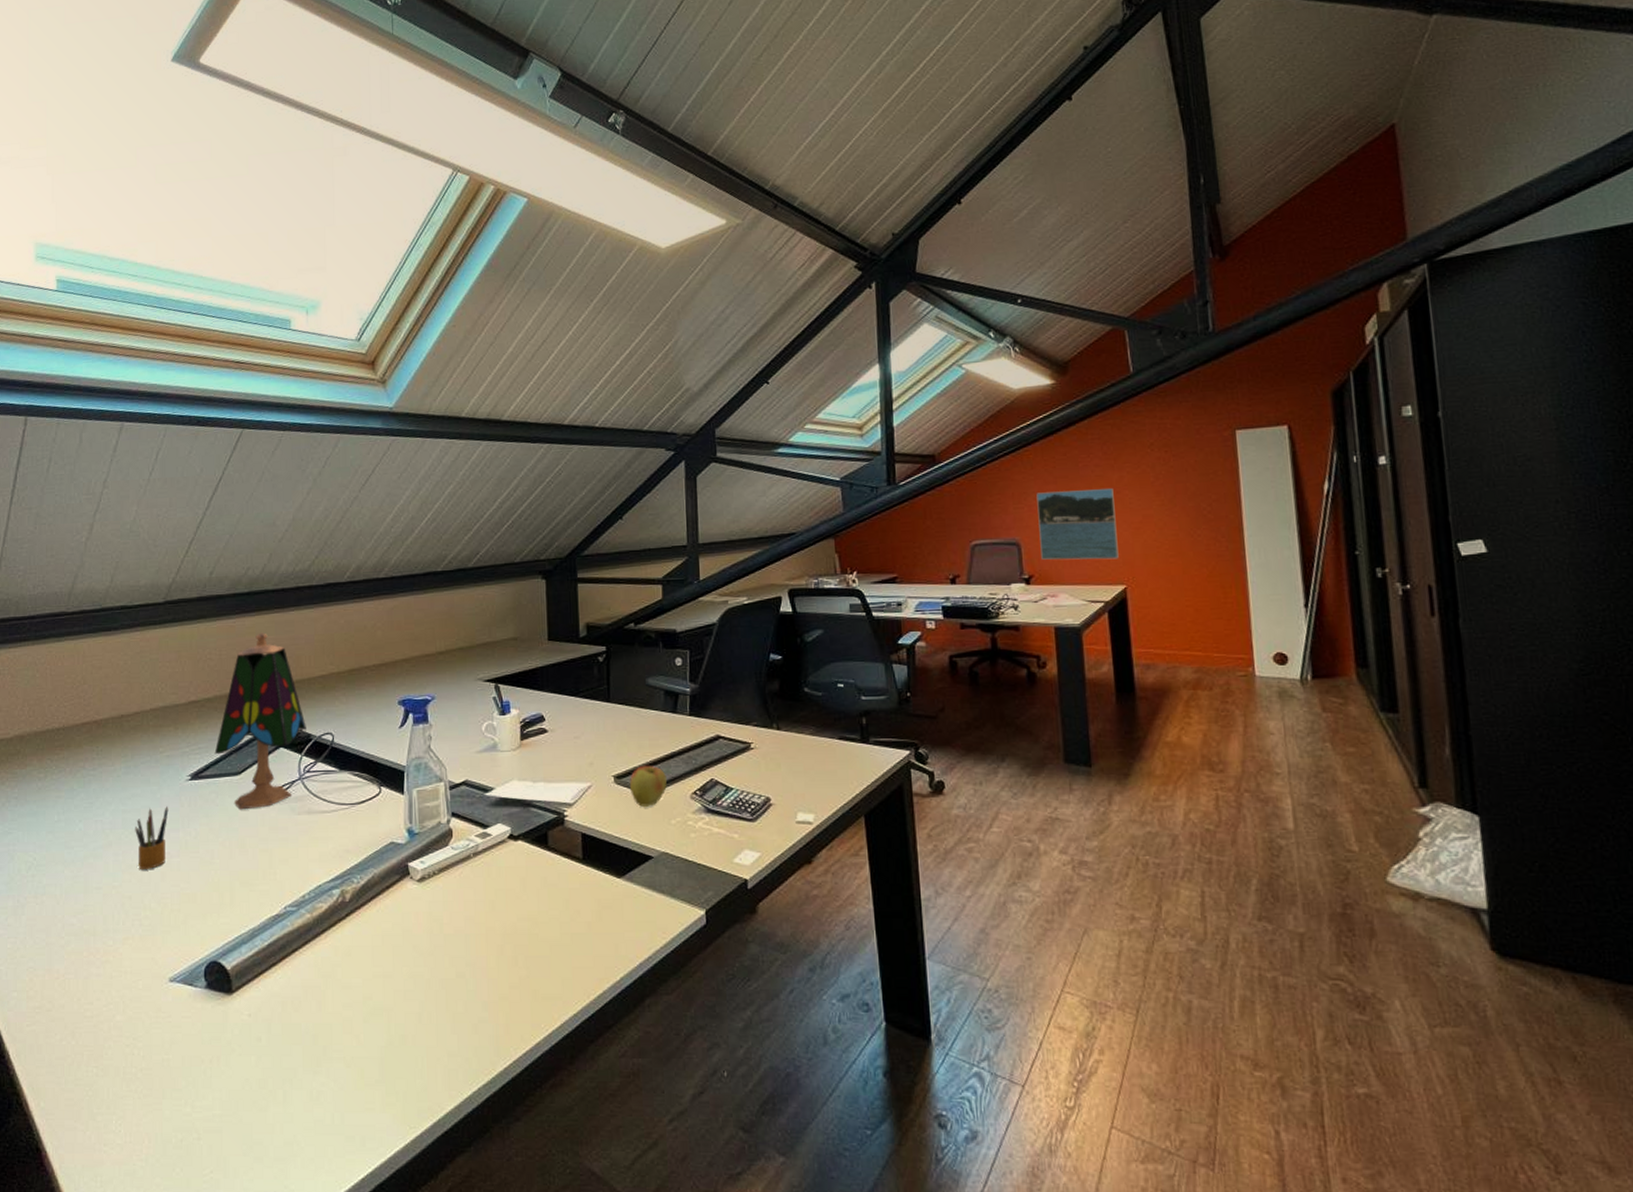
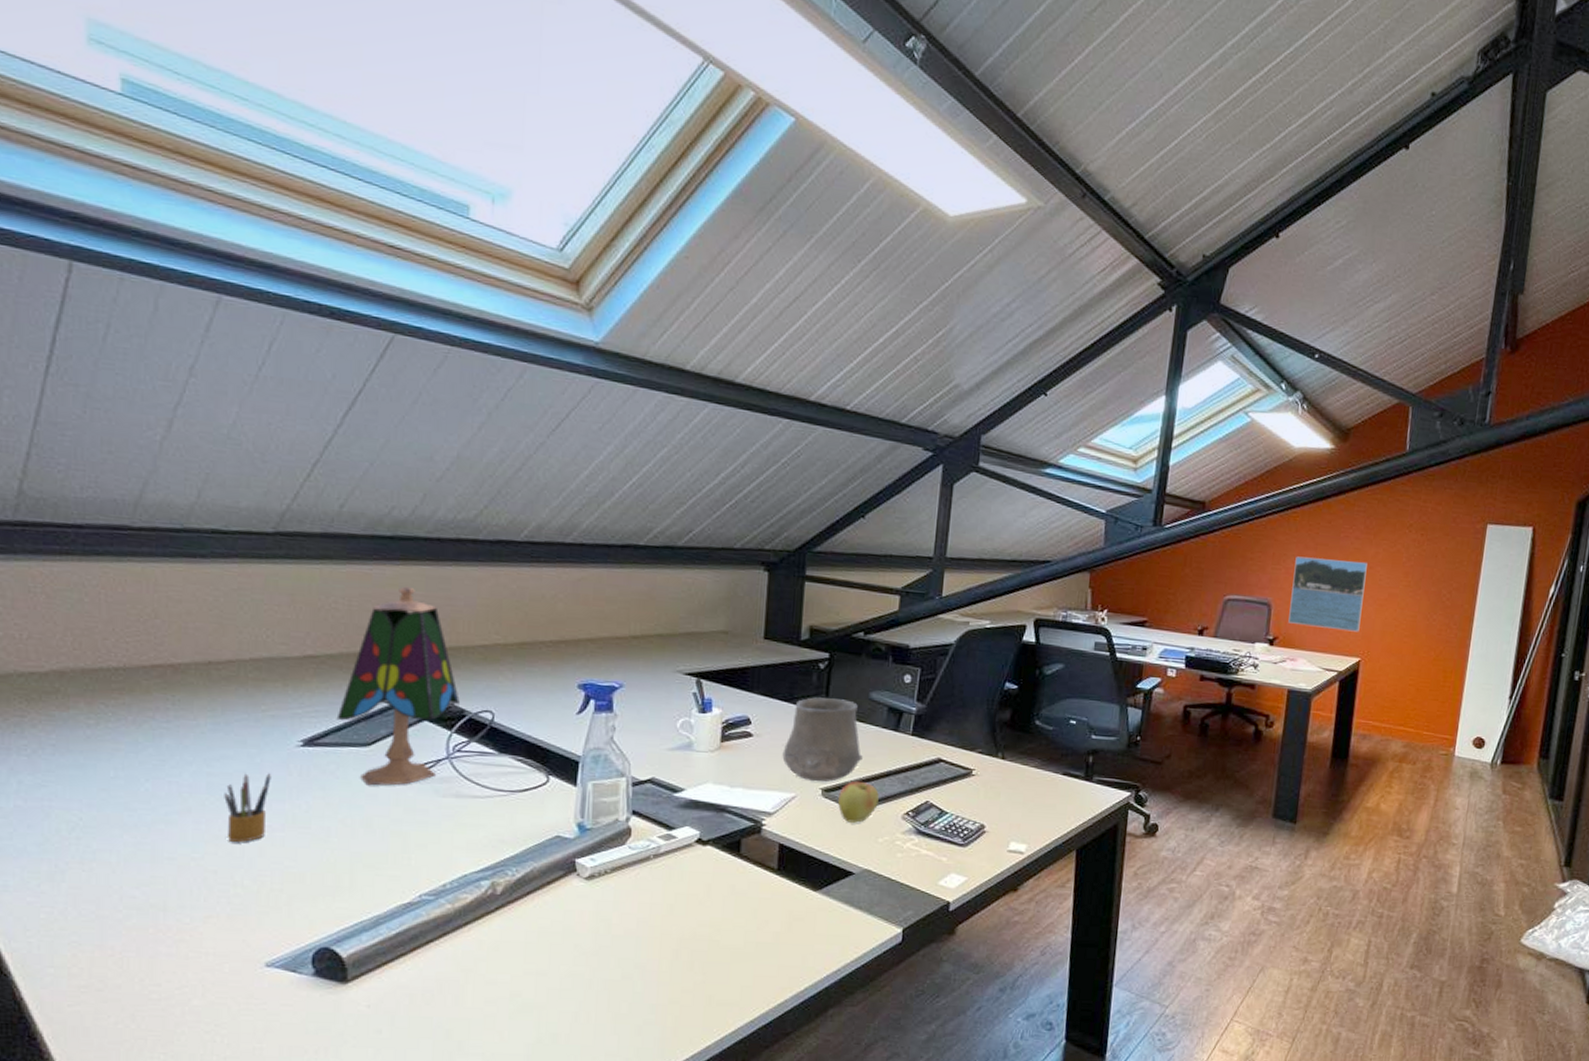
ceramic cup: none [575,688,647,770] -> present [782,697,863,782]

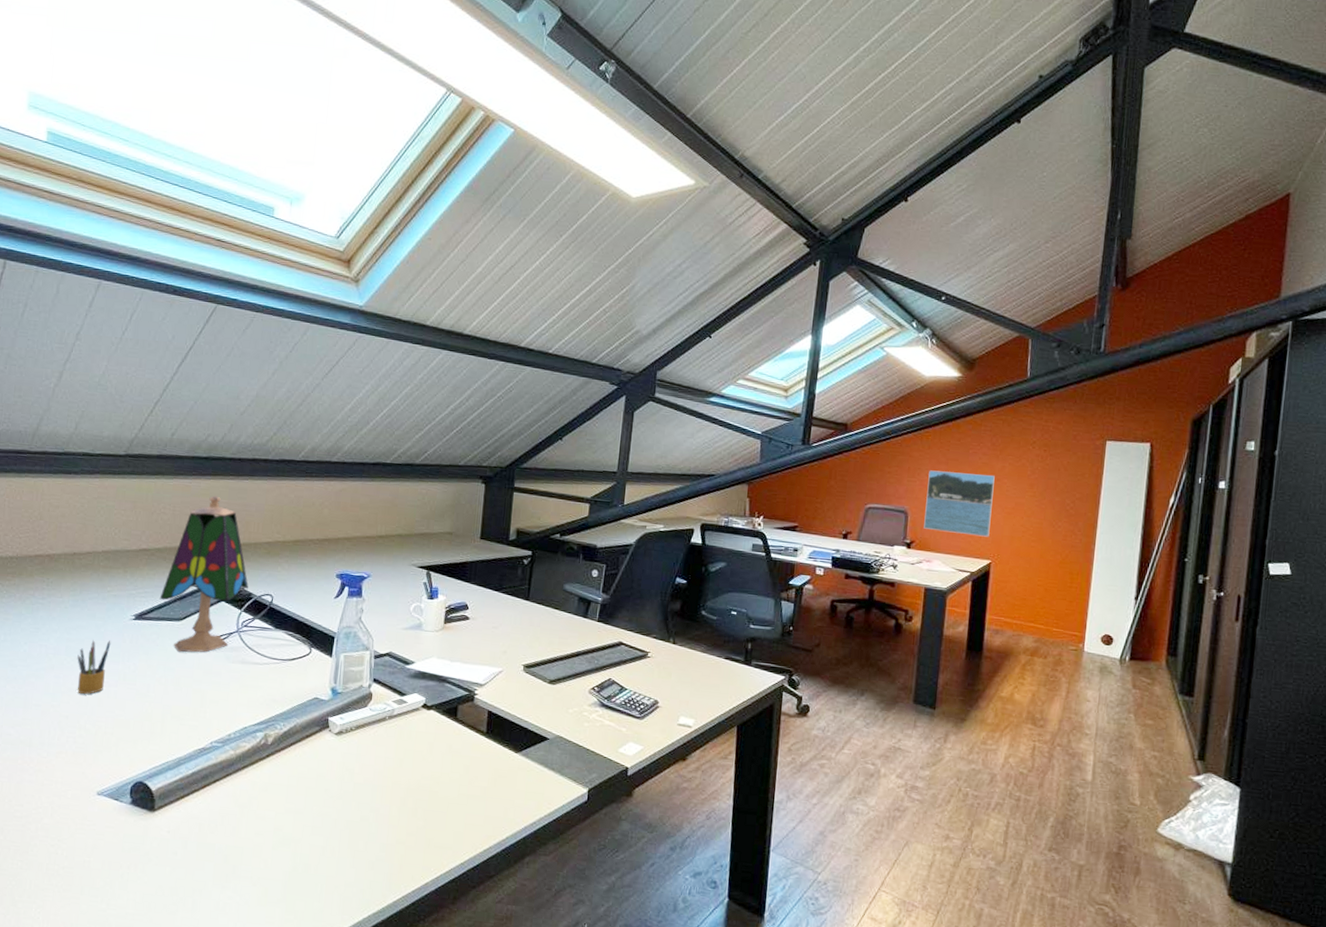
ceramic cup: present [782,697,863,782] -> none [492,587,557,659]
apple: present [838,780,879,823] -> none [536,659,570,695]

